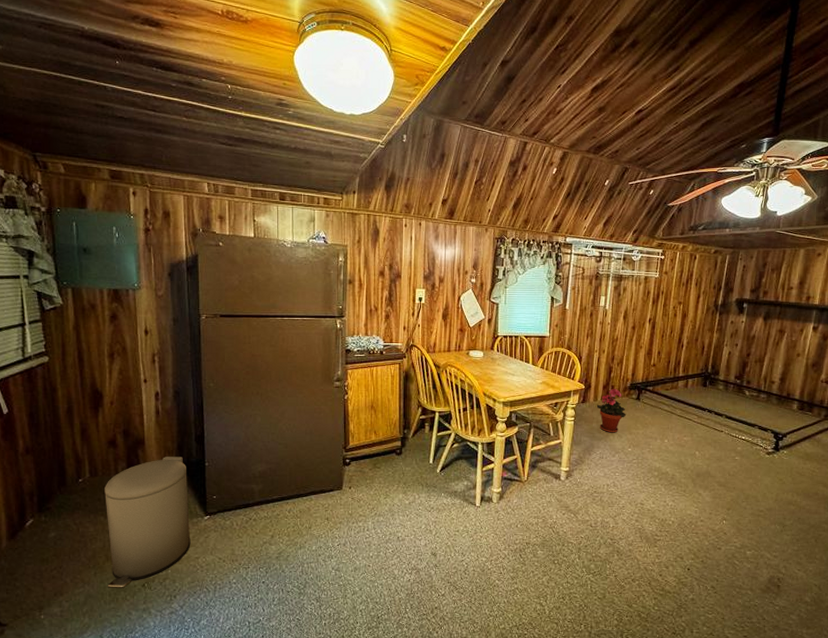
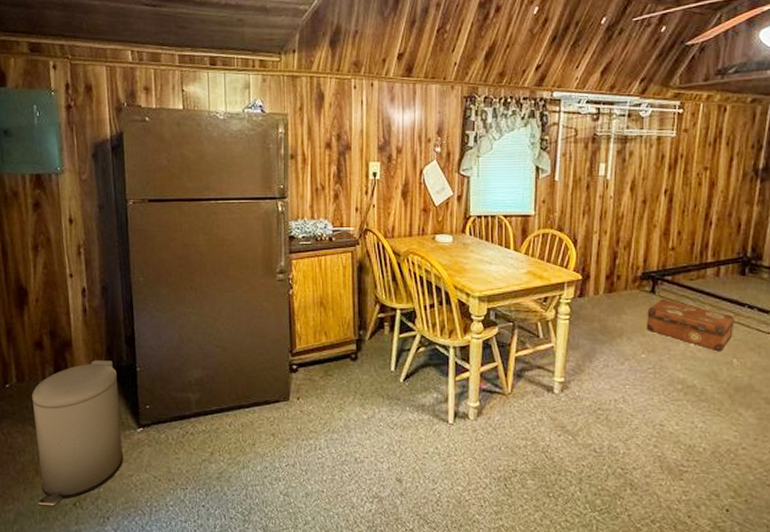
potted plant: present [596,388,626,433] -> none [598,278,637,335]
suitcase: none [633,404,698,446] -> present [647,299,735,352]

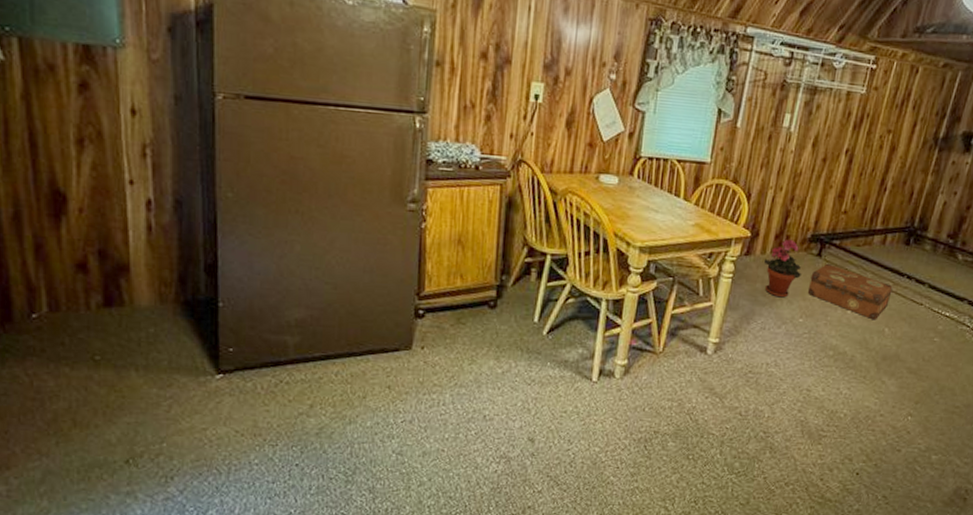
pedal bin: present [32,360,123,507] -> none [70,290,196,465]
potted plant: none [598,278,637,335] -> present [763,239,801,298]

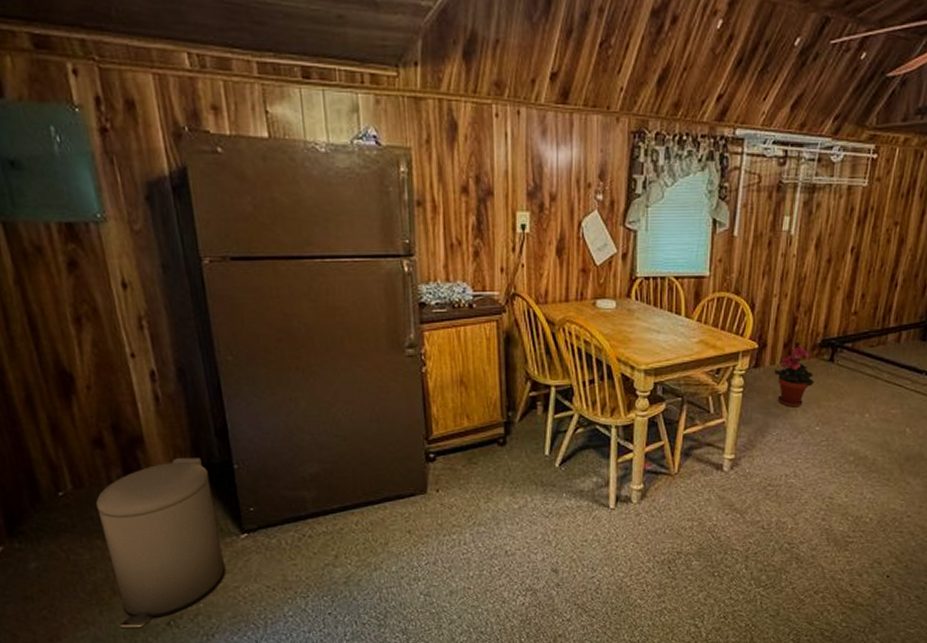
pedal bin: none [70,290,196,465] -> present [96,458,226,630]
suitcase: present [808,263,893,320] -> none [823,367,911,421]

